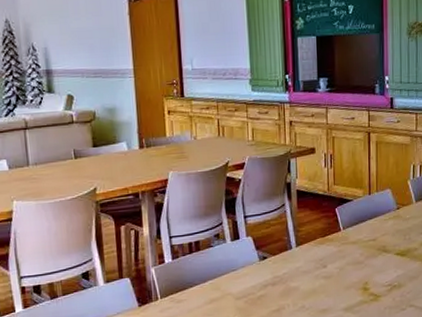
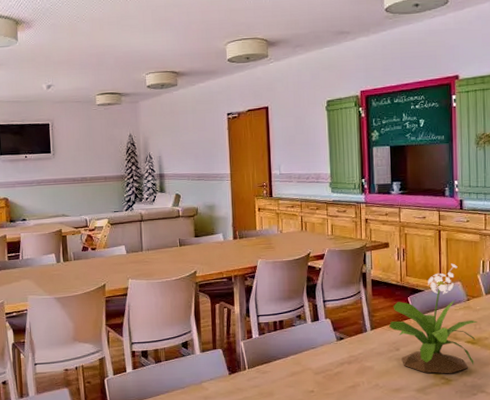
potted flower: none [316,169,407,290] -> present [389,263,478,374]

